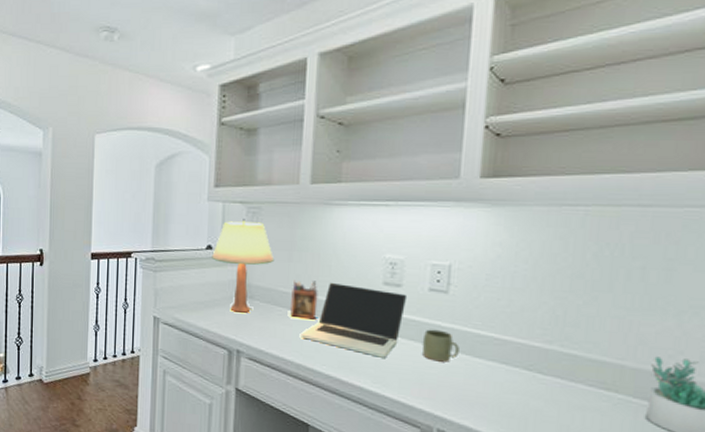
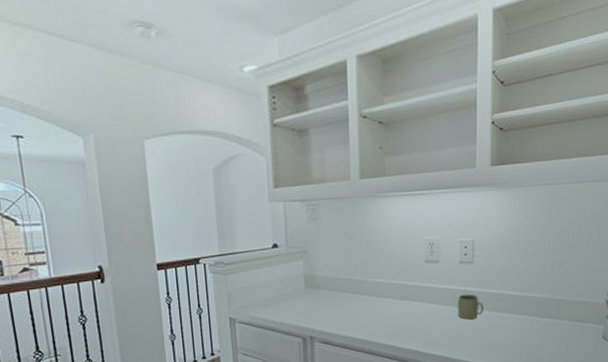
table lamp: present [212,219,275,313] -> none [278,216,335,303]
desk organizer: present [290,279,318,320] -> none [352,266,375,300]
laptop: present [301,283,408,358] -> none [363,266,444,324]

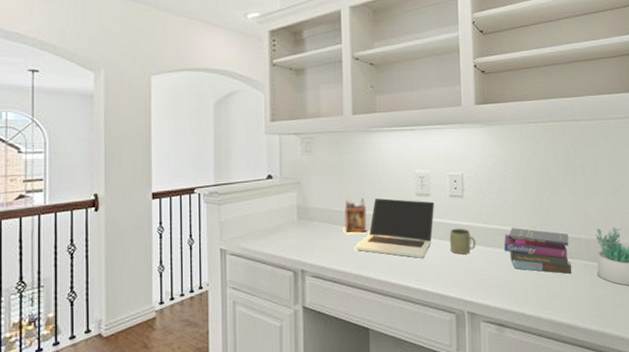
desk organizer: none [352,266,375,300] -> present [345,198,367,233]
laptop: none [363,266,444,324] -> present [355,198,435,258]
books: none [512,293,578,336] -> present [504,228,572,274]

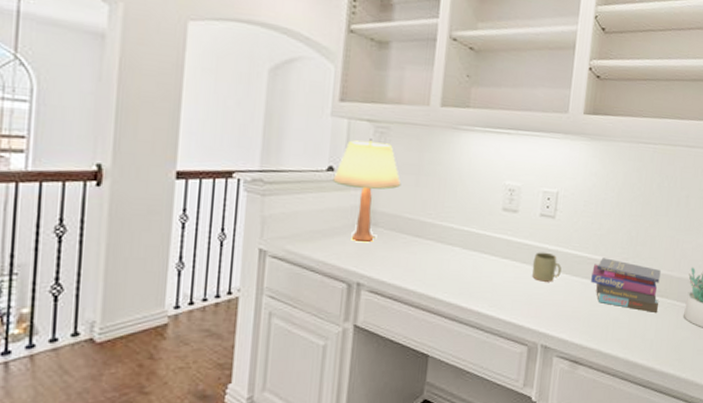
table lamp: none [272,149,328,235] -> present [333,139,402,242]
desk organizer: present [345,198,367,233] -> none [415,205,443,247]
laptop: present [355,198,435,258] -> none [424,209,523,282]

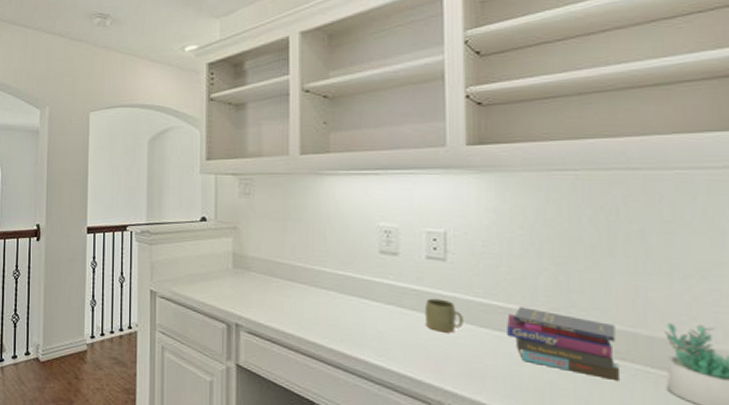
table lamp: present [333,139,402,242] -> none [206,190,269,285]

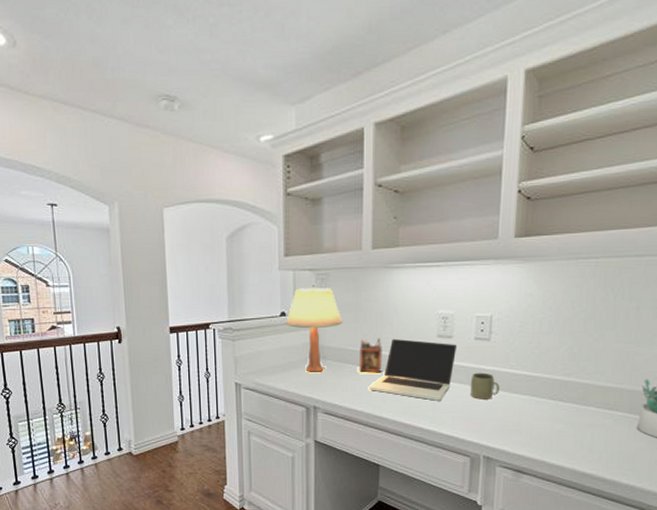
table lamp: none [206,190,269,285] -> present [286,285,343,372]
desk organizer: none [288,250,315,291] -> present [359,338,383,373]
laptop: none [300,253,405,329] -> present [369,339,458,401]
books: present [507,307,621,380] -> none [531,374,609,425]

